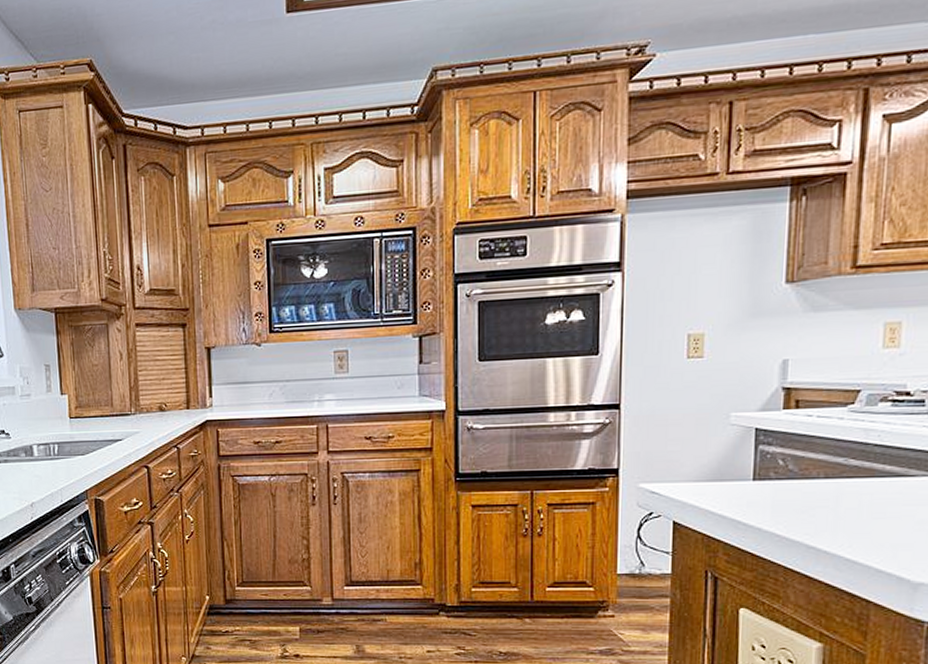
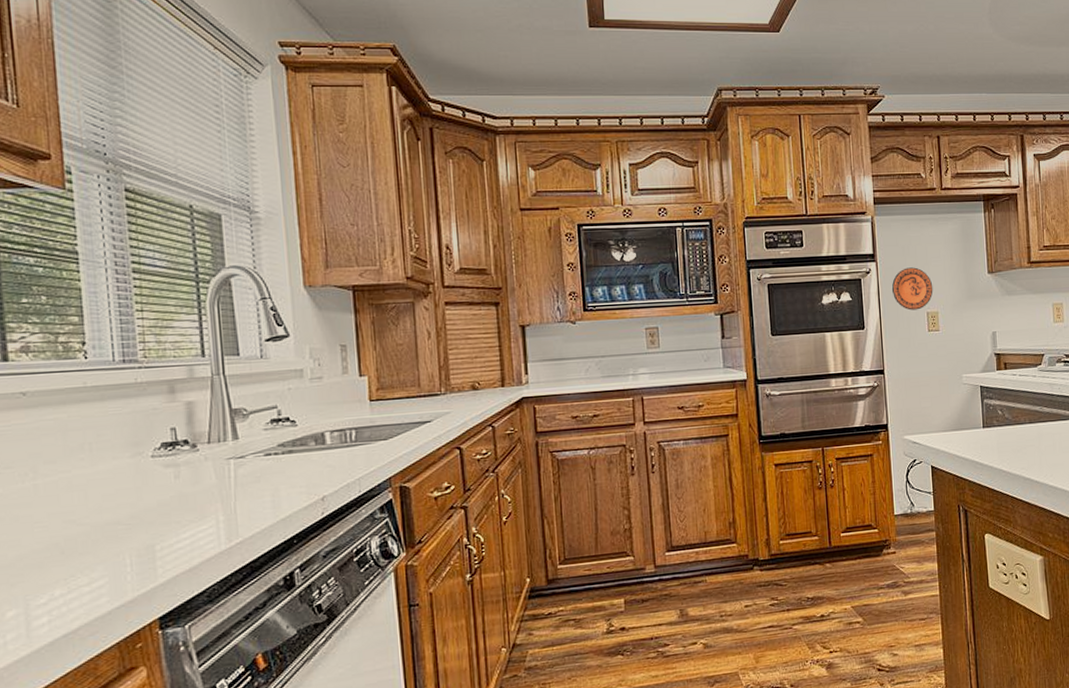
decorative plate: none [640,277,701,332] -> present [891,267,933,311]

